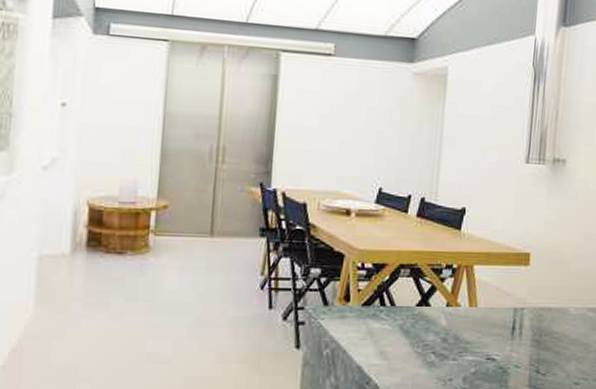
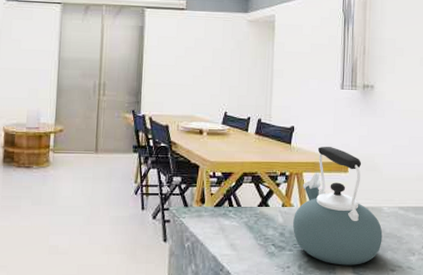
kettle: none [458,234,567,378] -> present [292,147,383,266]

